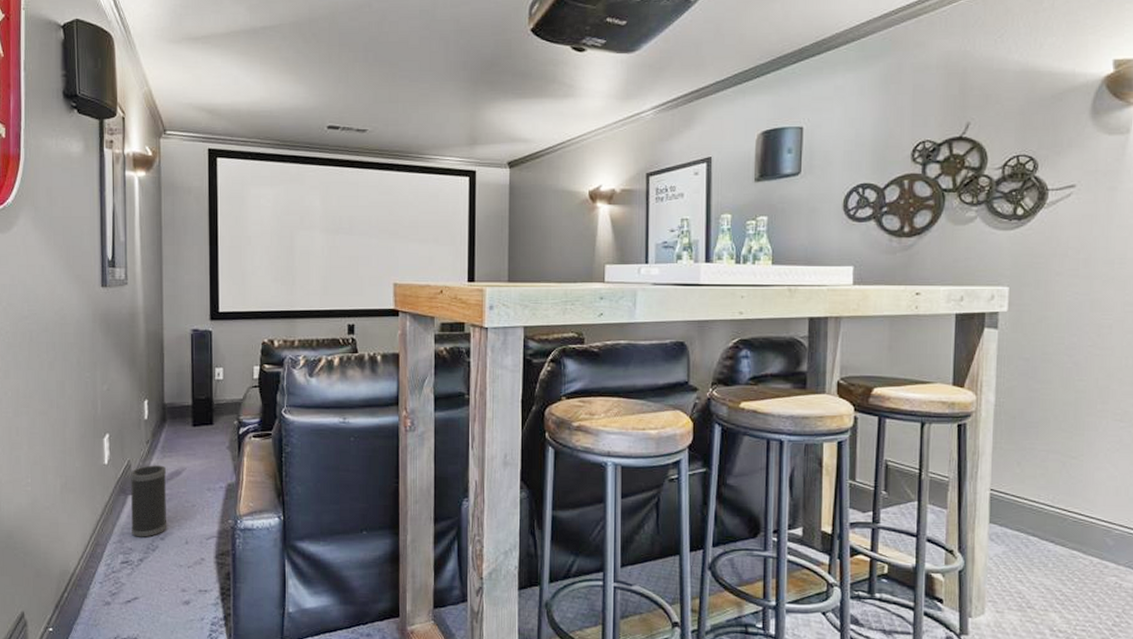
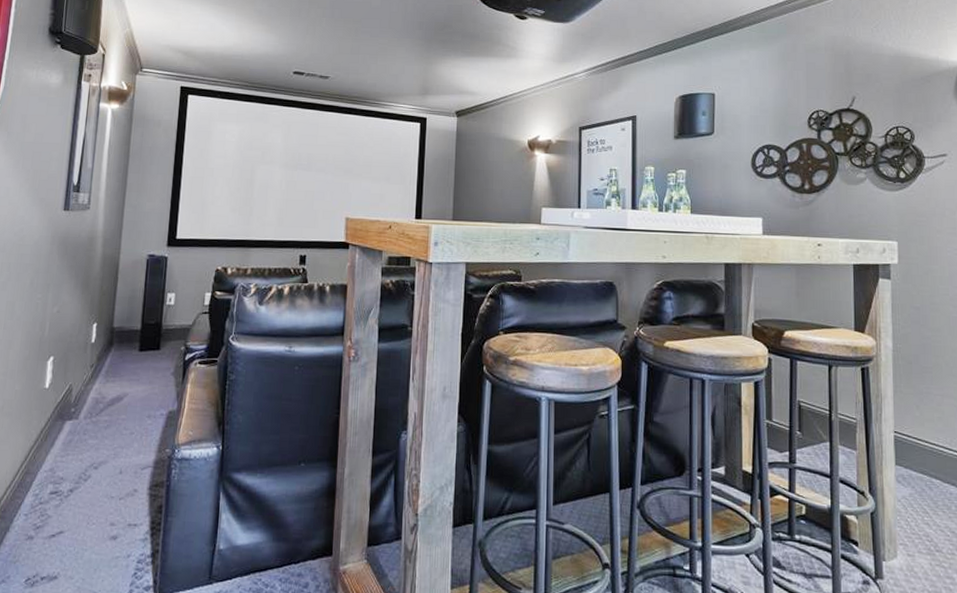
speaker: present [130,465,167,537] -> none [65,390,108,466]

